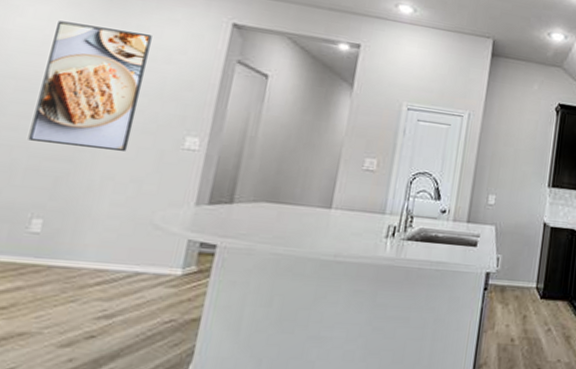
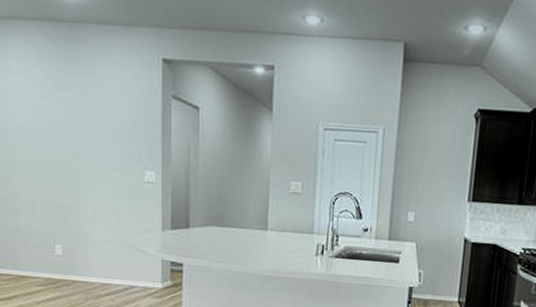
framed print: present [28,21,152,151] -> none [35,75,105,187]

